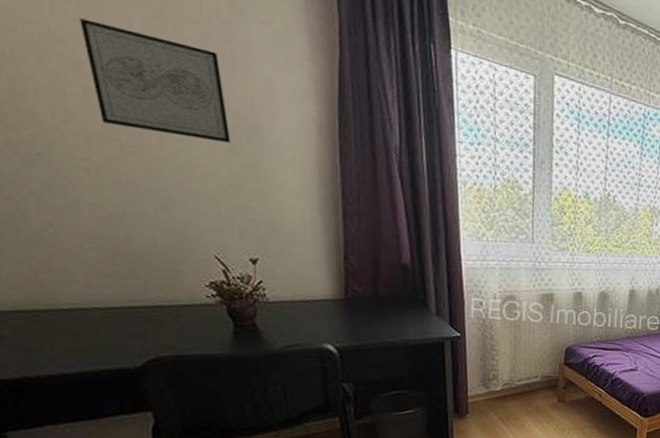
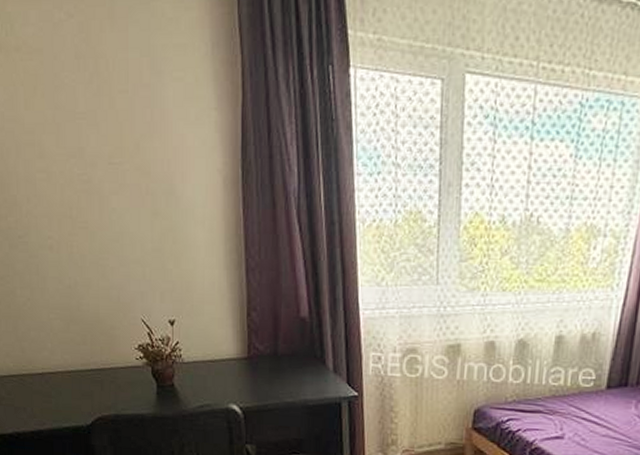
wall art: present [80,18,231,144] -> none [43,109,152,208]

